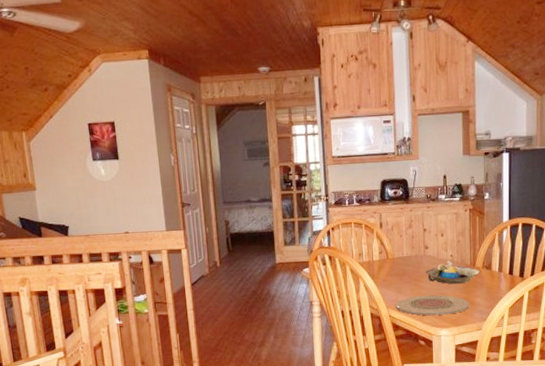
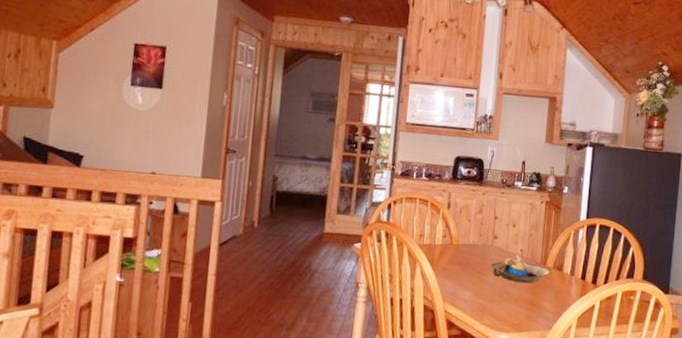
plate: present [396,294,469,316] -> none [453,291,535,317]

